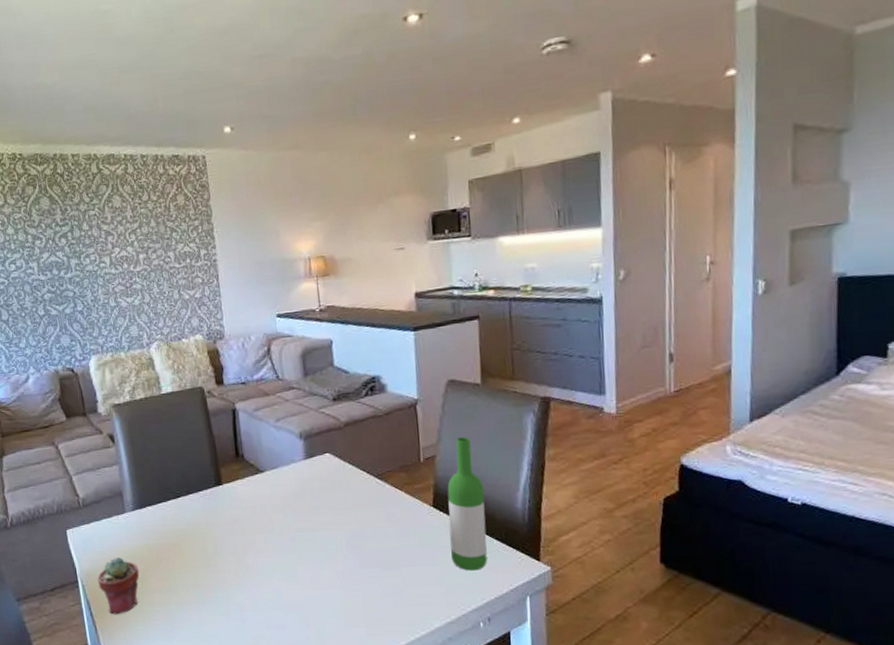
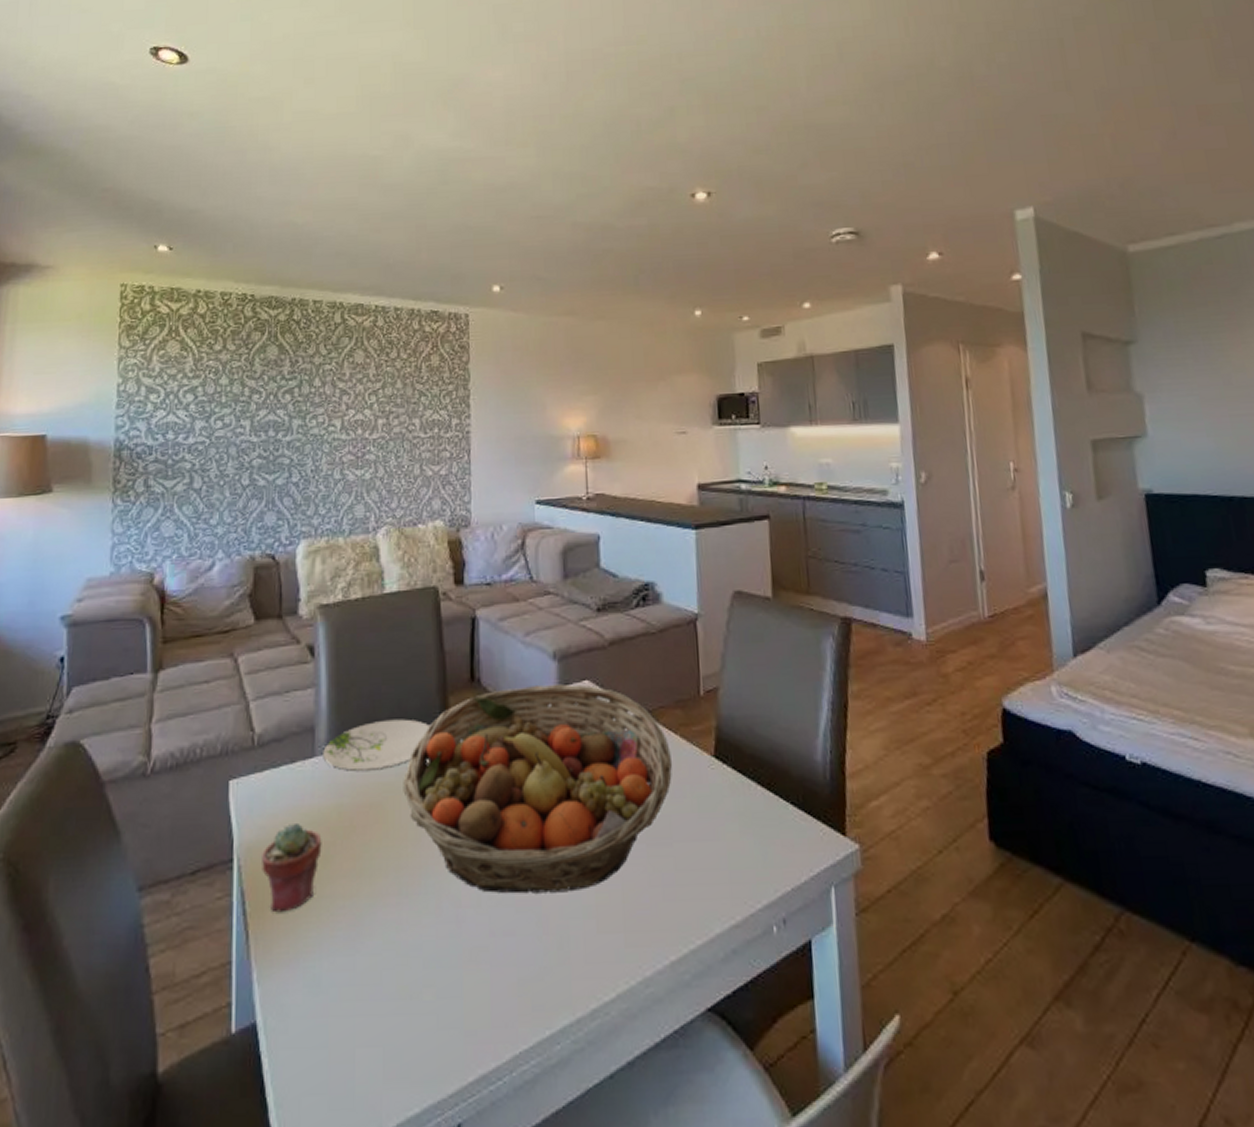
plate: none [131,485,208,523] -> present [323,719,430,772]
fruit basket: none [192,456,400,602] -> present [403,683,673,894]
wine bottle: present [447,436,488,571] -> none [732,663,782,849]

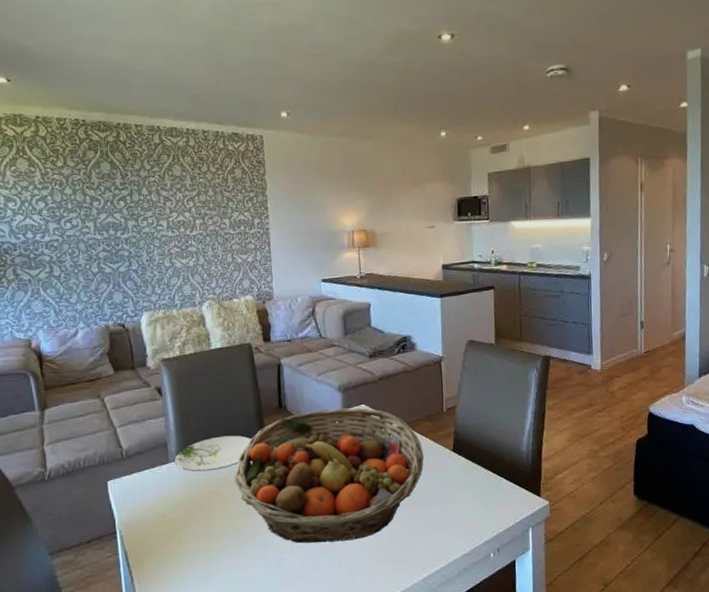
potted succulent: present [262,824,322,913] -> none [137,507,180,564]

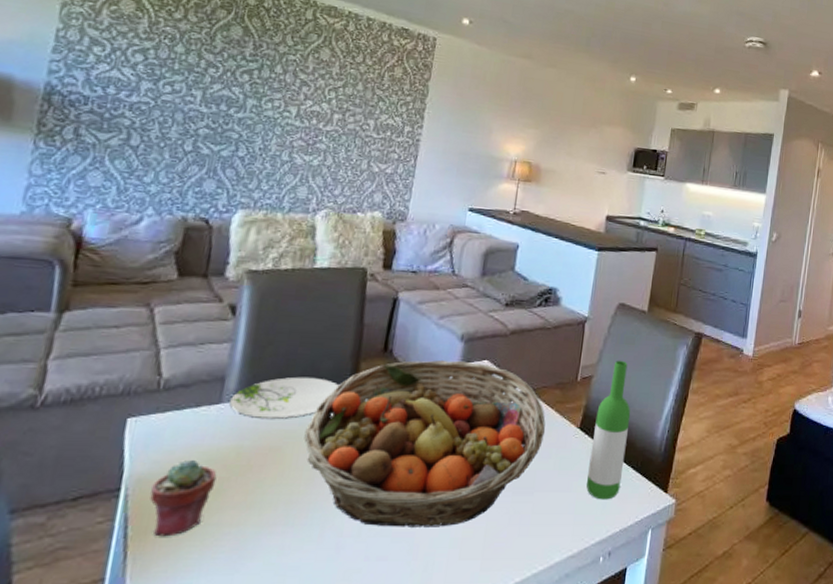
potted succulent: none [137,507,180,564] -> present [150,460,217,537]
wine bottle: none [465,389,498,507] -> present [586,360,631,500]

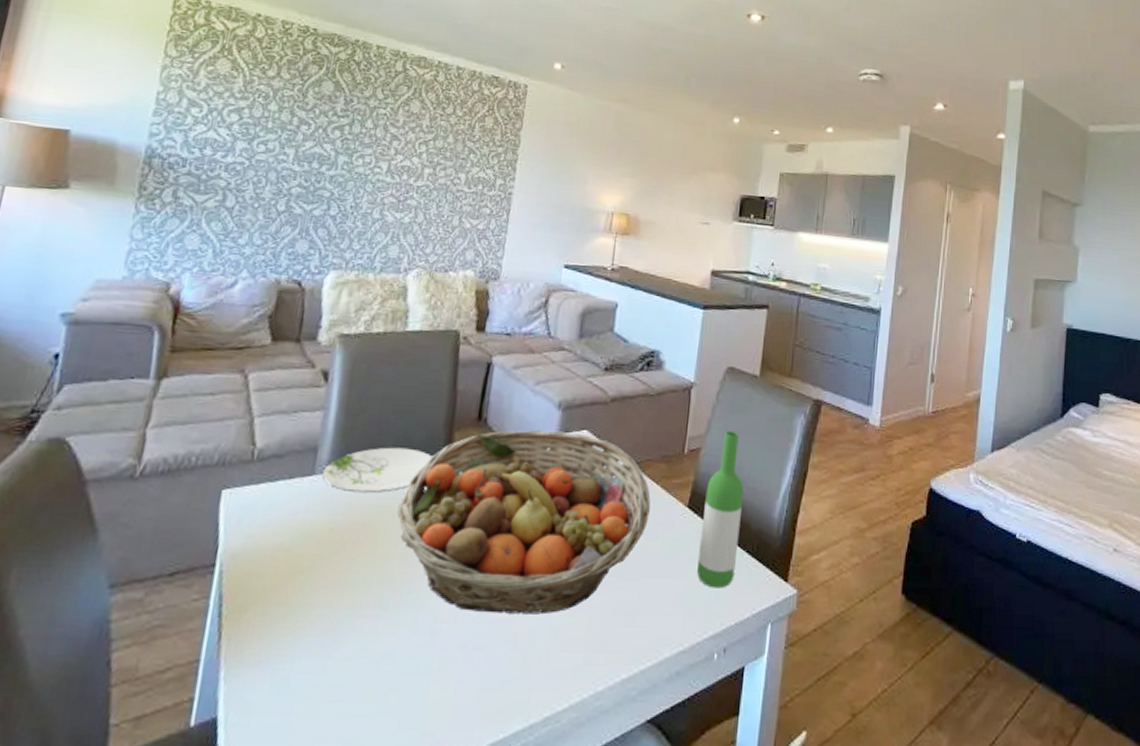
potted succulent: present [150,460,217,537] -> none [244,535,310,617]

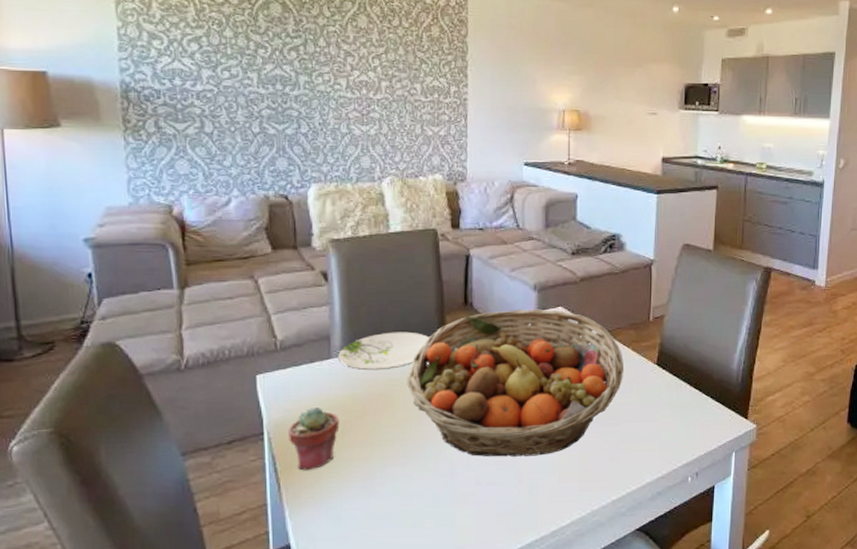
potted succulent: none [244,535,310,617] -> present [288,408,340,471]
wine bottle: present [697,430,744,588] -> none [669,298,705,427]

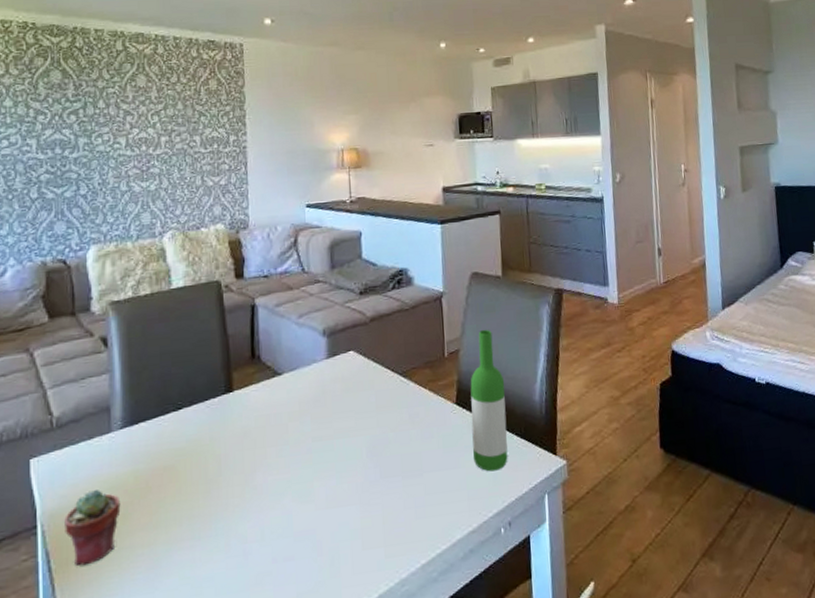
plate: present [338,331,429,371] -> none [119,393,216,442]
fruit basket: present [407,308,625,457] -> none [193,355,423,529]
wine bottle: none [669,298,705,427] -> present [470,329,508,472]

